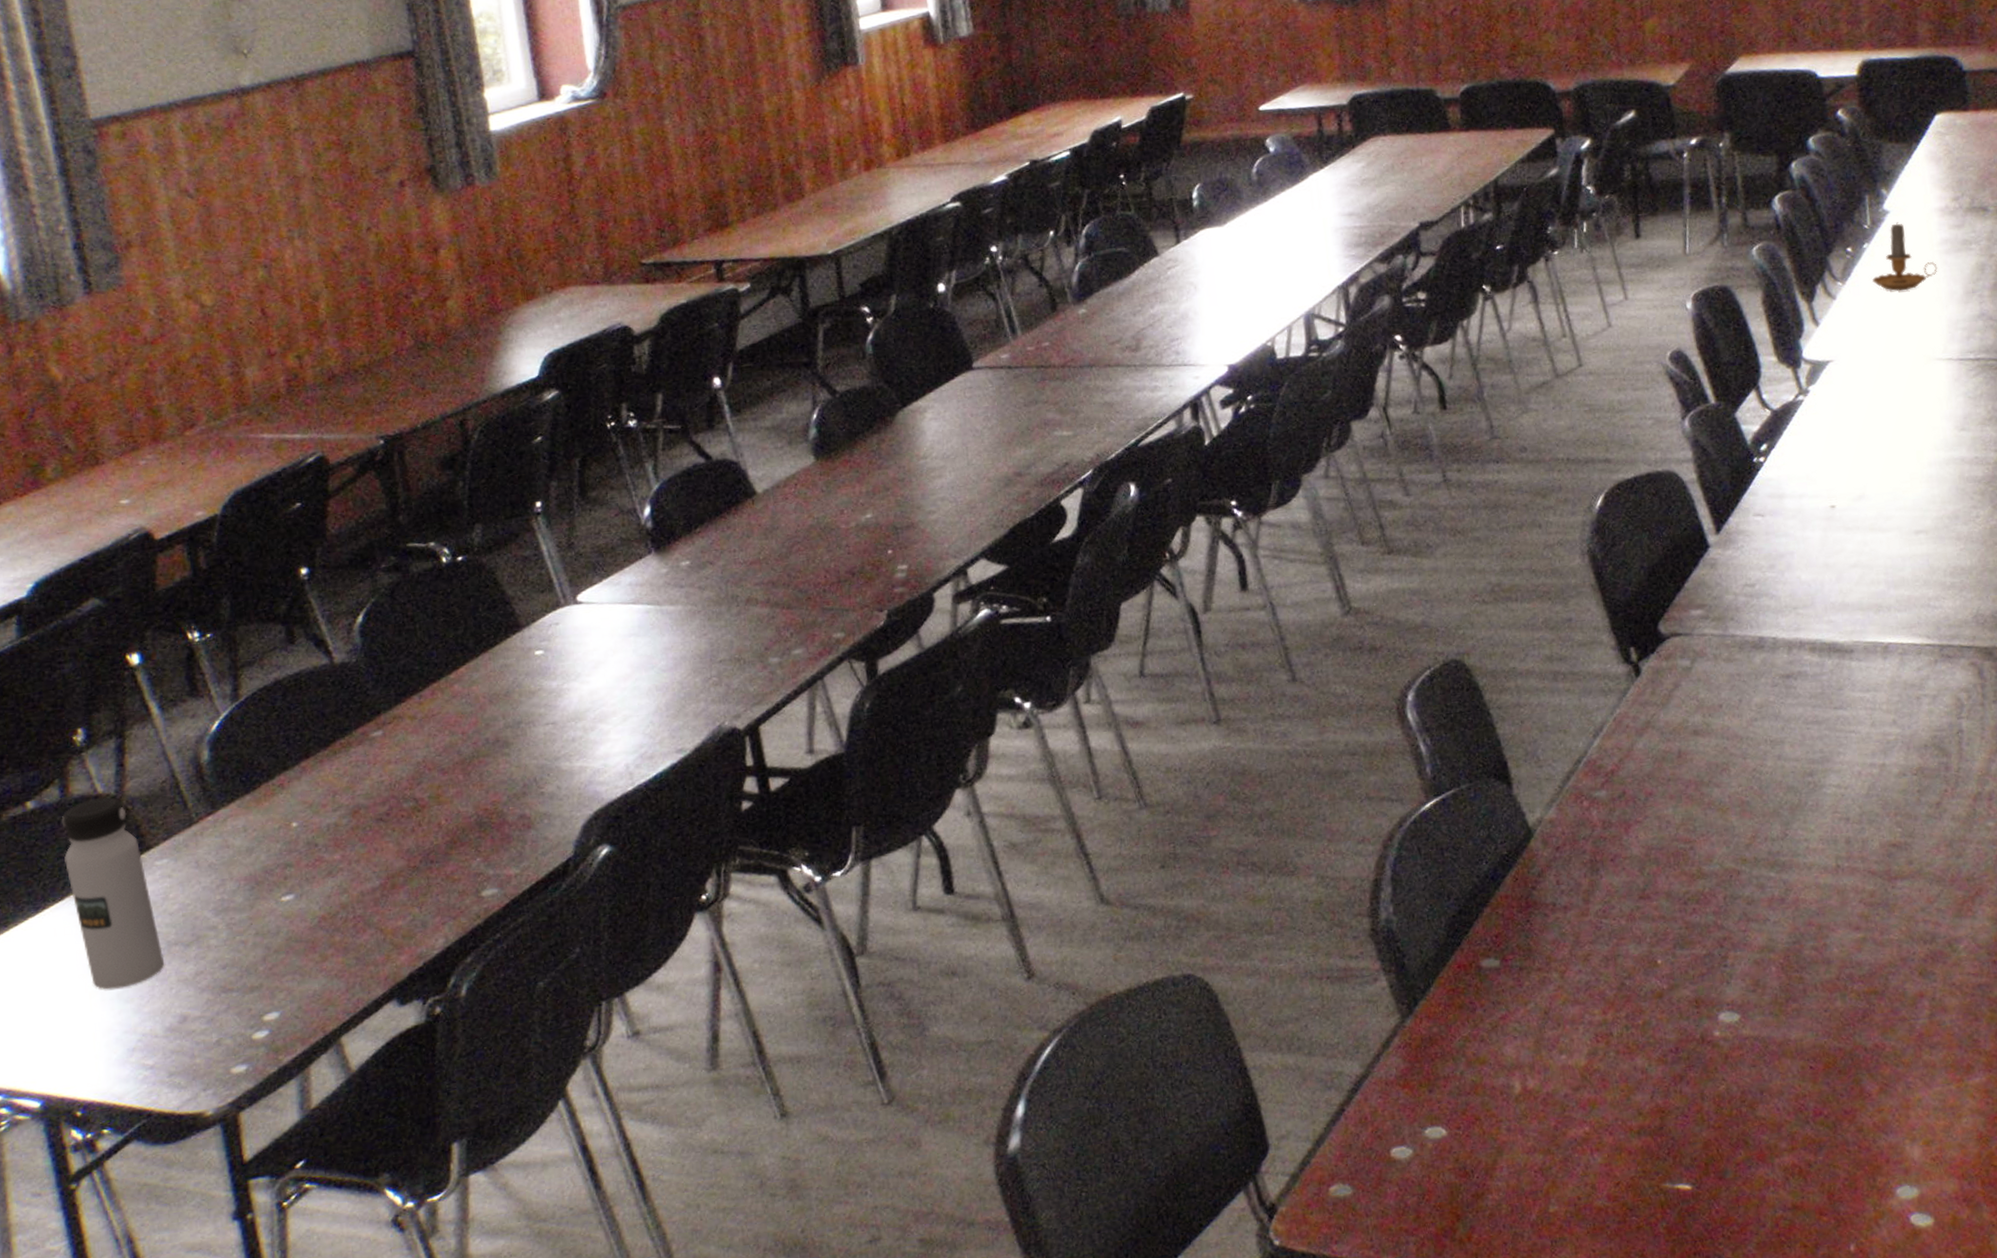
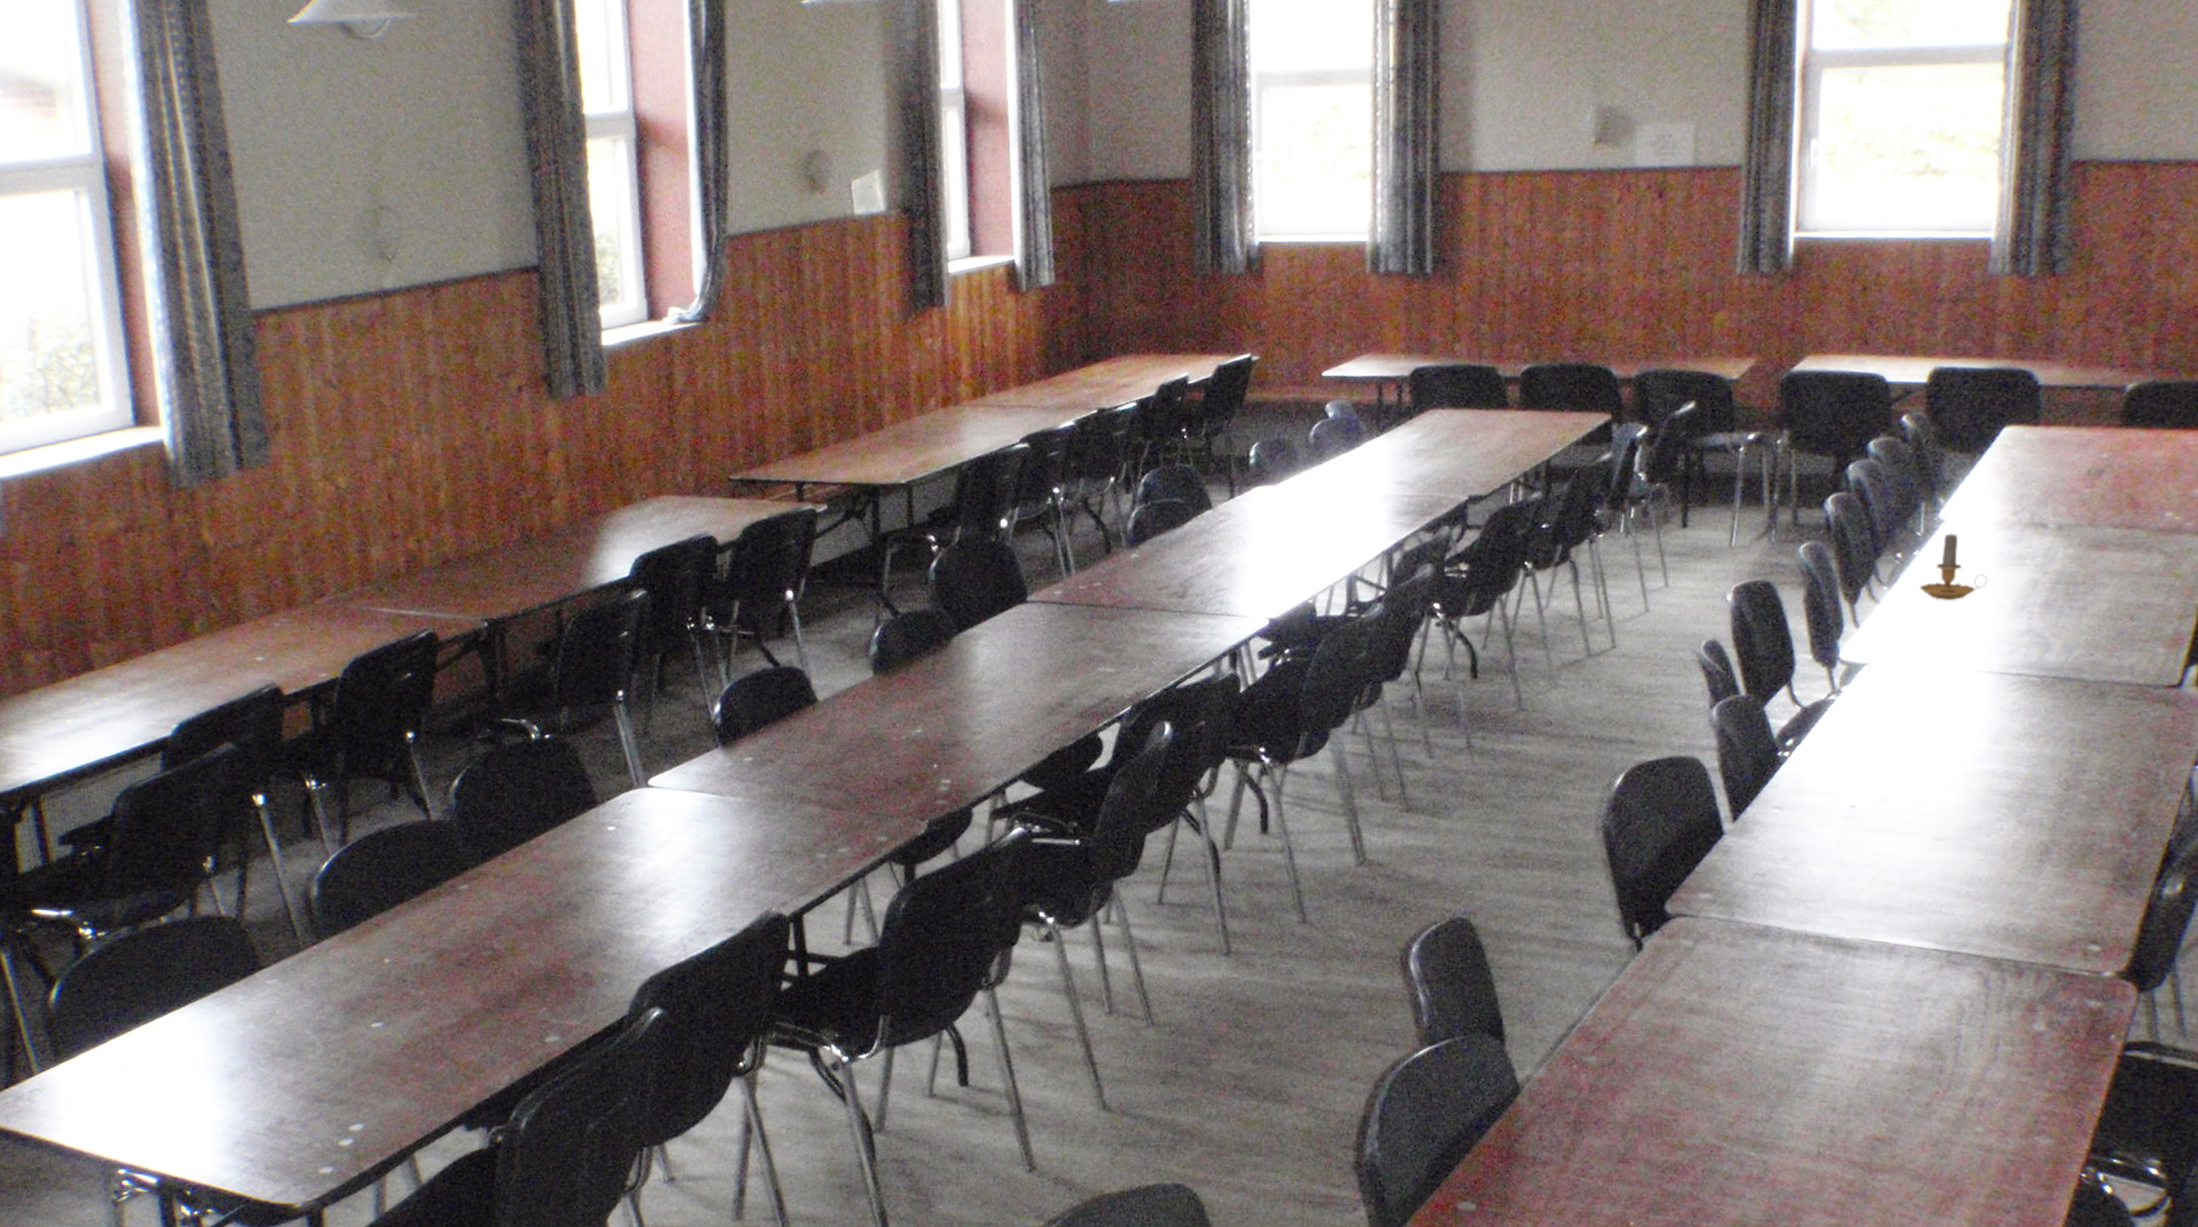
water bottle: present [61,797,165,990] -> none [189,919,269,1088]

